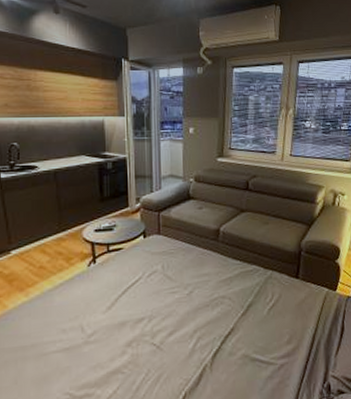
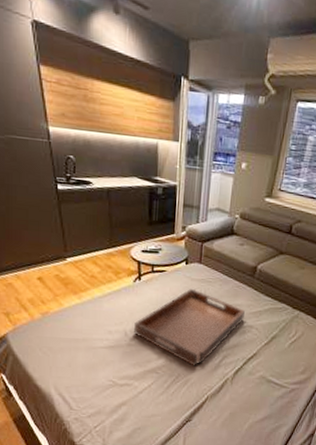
serving tray: none [90,263,215,357] -> present [133,288,246,366]

